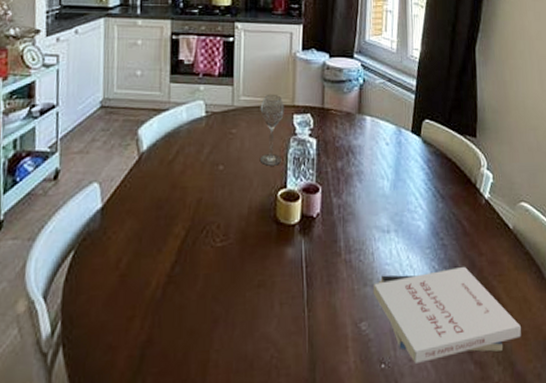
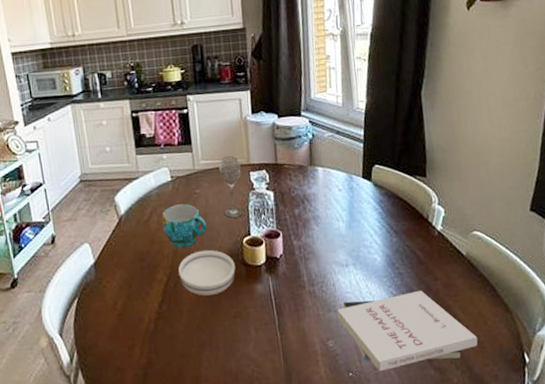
cup: none [189,144,240,197] -> present [162,203,208,248]
bowl: none [200,201,265,259] -> present [178,250,236,297]

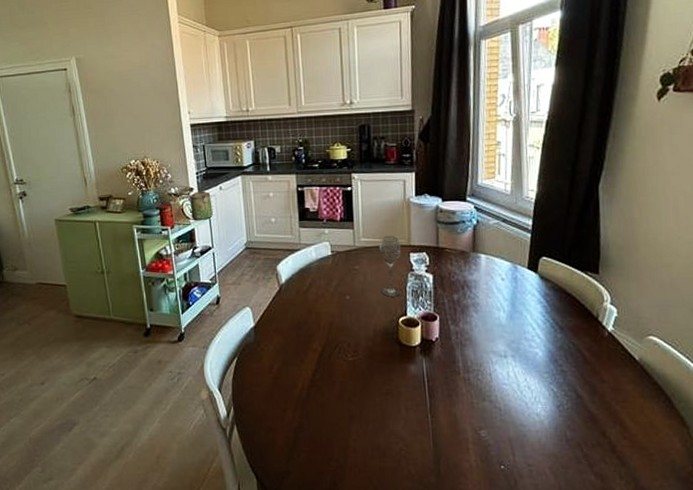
canister: none [15,123,42,156] -> present [189,191,213,220]
cup: present [162,203,208,248] -> none [320,278,364,321]
bowl: present [178,250,236,297] -> none [333,325,390,371]
books: present [336,290,478,371] -> none [491,391,647,468]

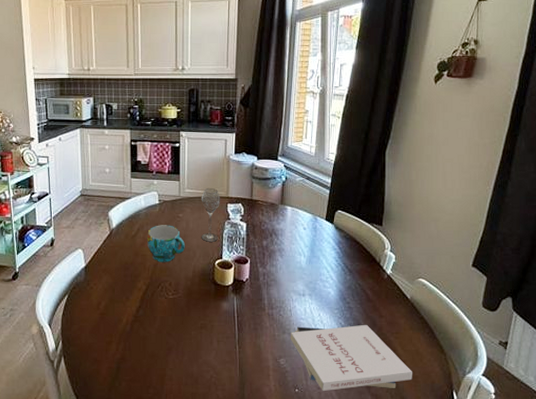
canister: present [189,191,213,220] -> none [30,141,51,168]
cup: none [320,278,364,321] -> present [147,225,186,262]
books: none [491,391,647,468] -> present [290,324,413,391]

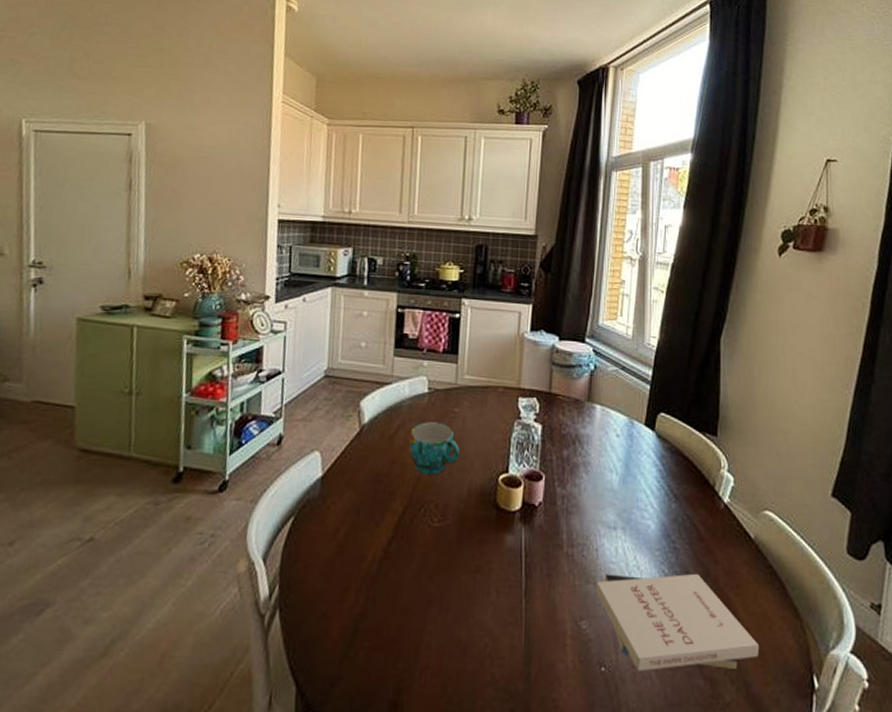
wineglass: present [201,188,220,242] -> none [482,375,509,449]

